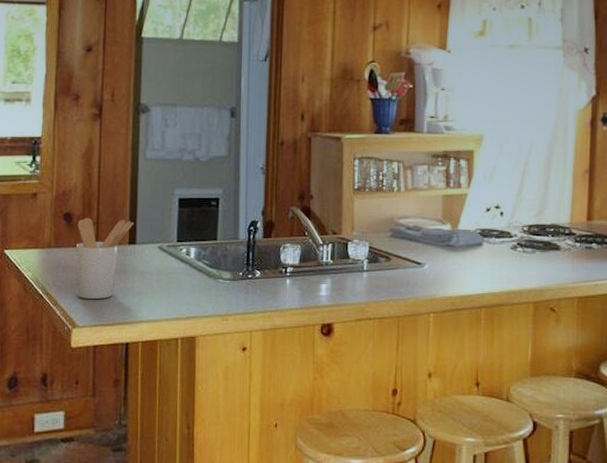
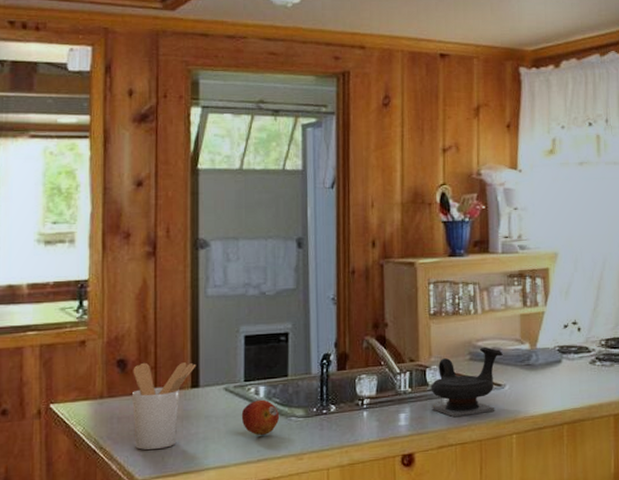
fruit: none [173,260,208,295] -> present [241,399,280,436]
teapot: none [352,224,424,292] -> present [431,346,503,418]

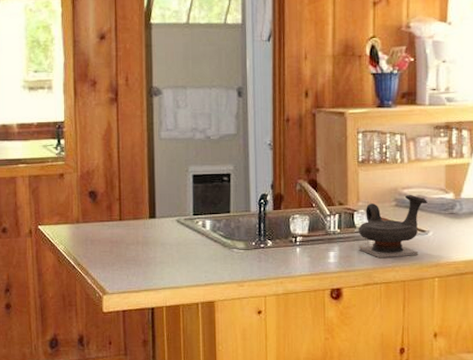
utensil holder: present [132,362,196,450] -> none [102,194,153,268]
fruit: present [241,399,280,436] -> none [191,232,224,264]

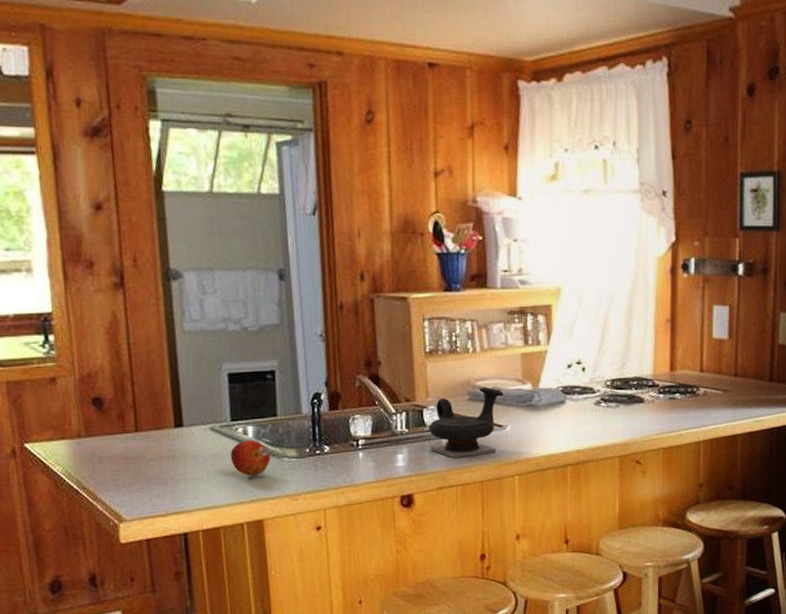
fruit: none [191,232,224,264] -> present [230,439,271,477]

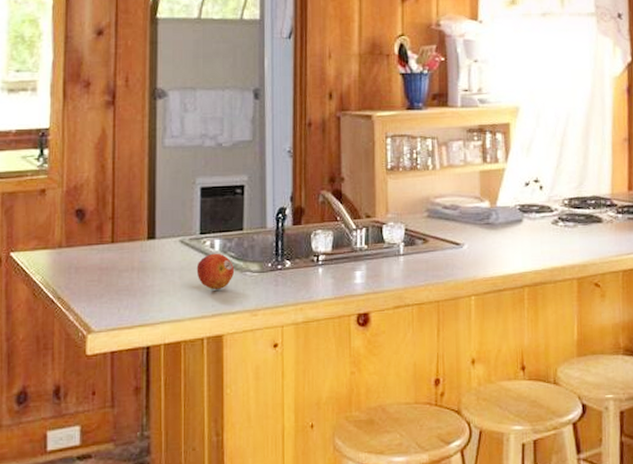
teapot: present [429,386,504,459] -> none [387,204,462,277]

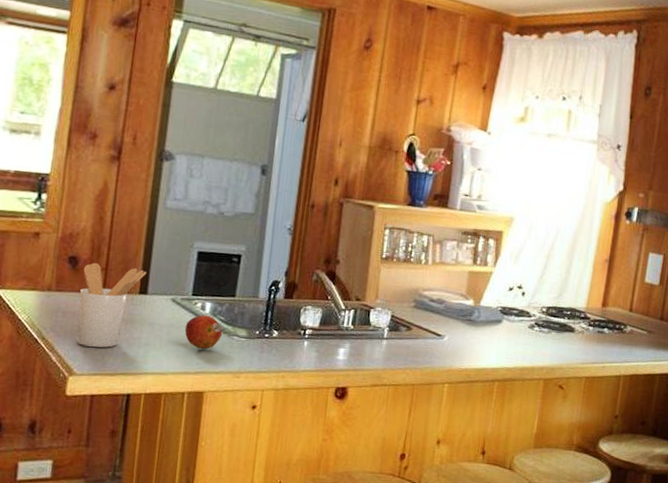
utensil holder: none [90,212,153,301] -> present [77,262,147,348]

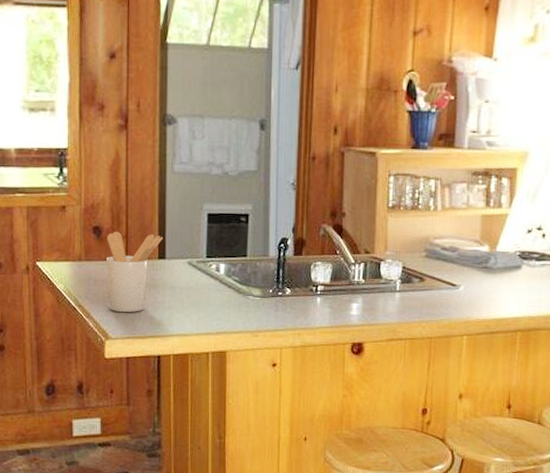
fruit: present [184,315,223,350] -> none [203,276,238,311]

